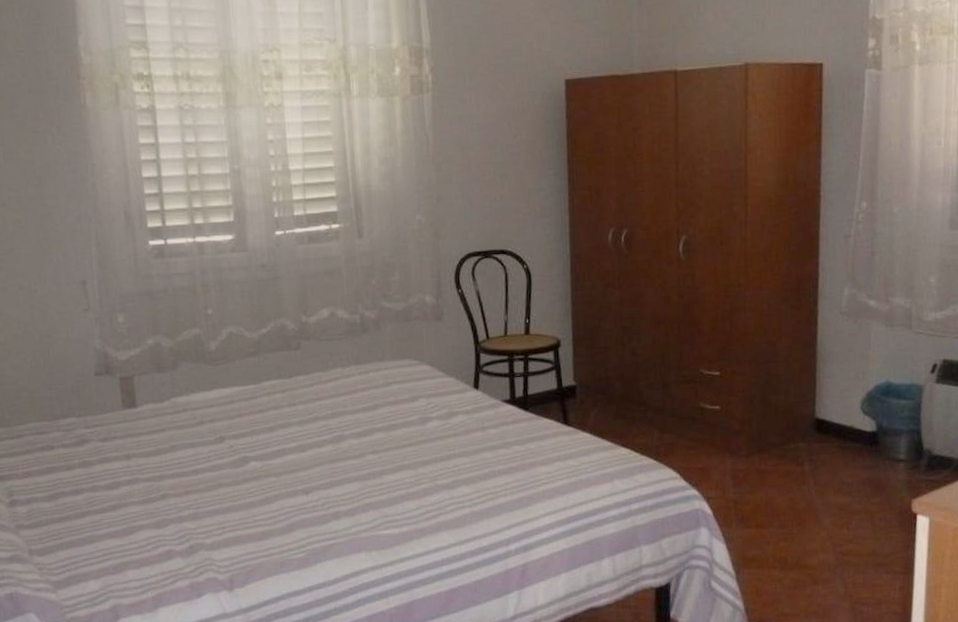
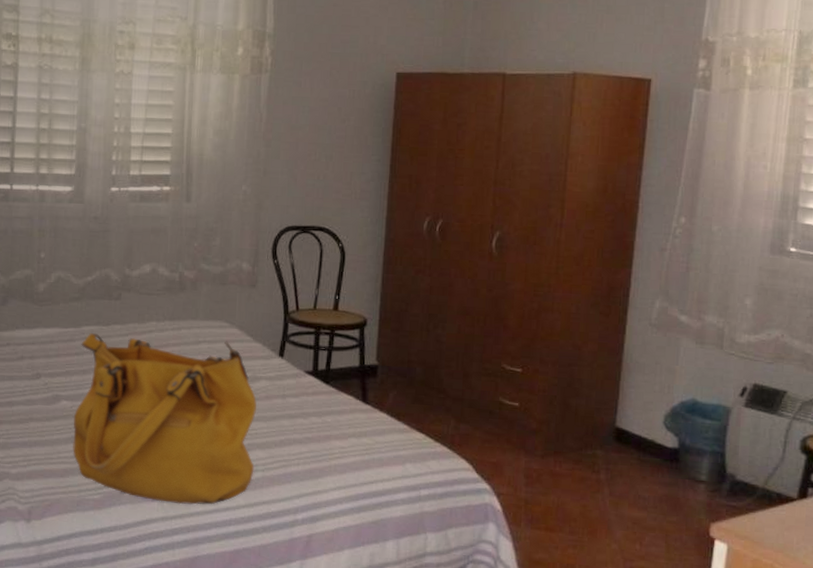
handbag: none [263,379,462,552] -> present [72,332,257,505]

